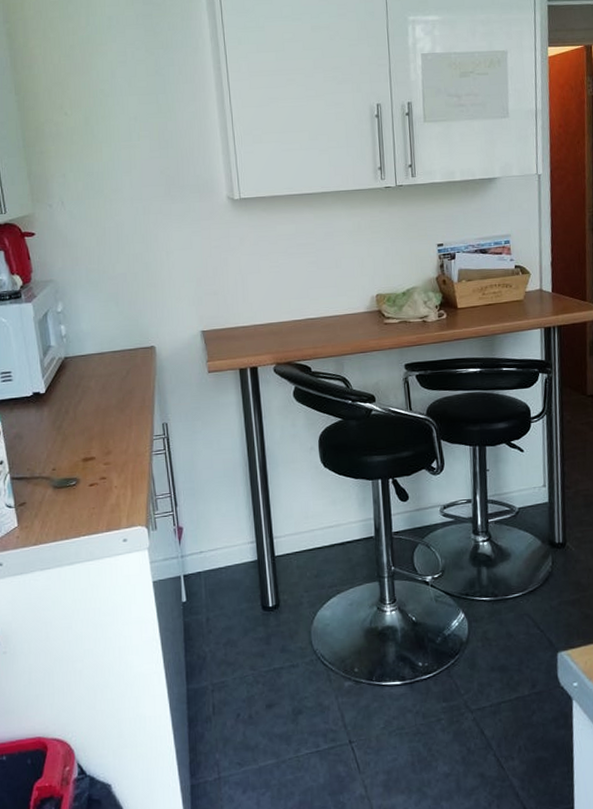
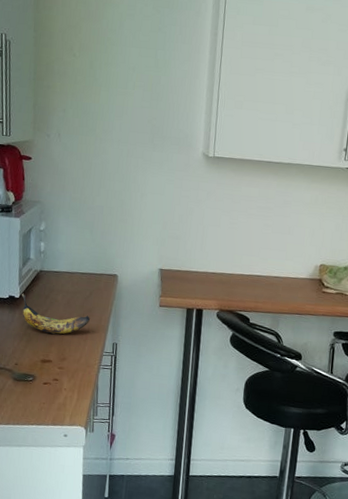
banana: none [48,386,132,427] -> present [22,293,91,335]

